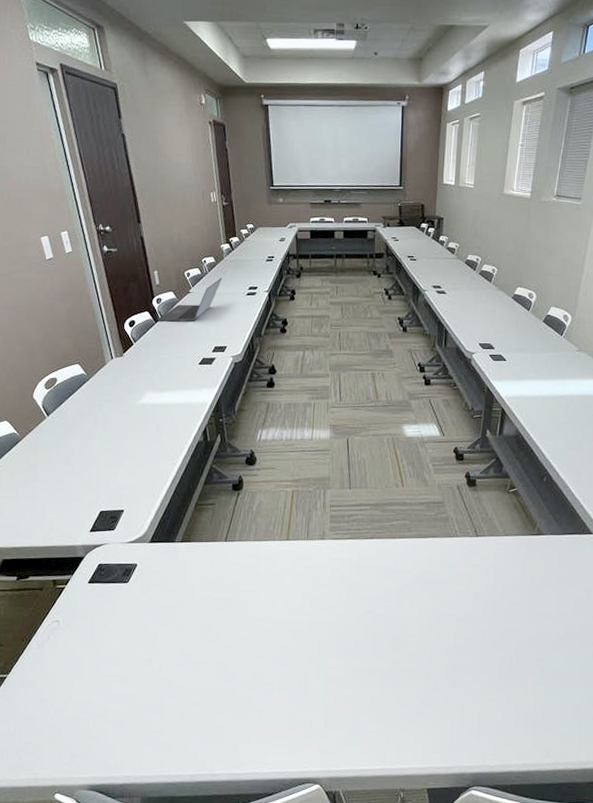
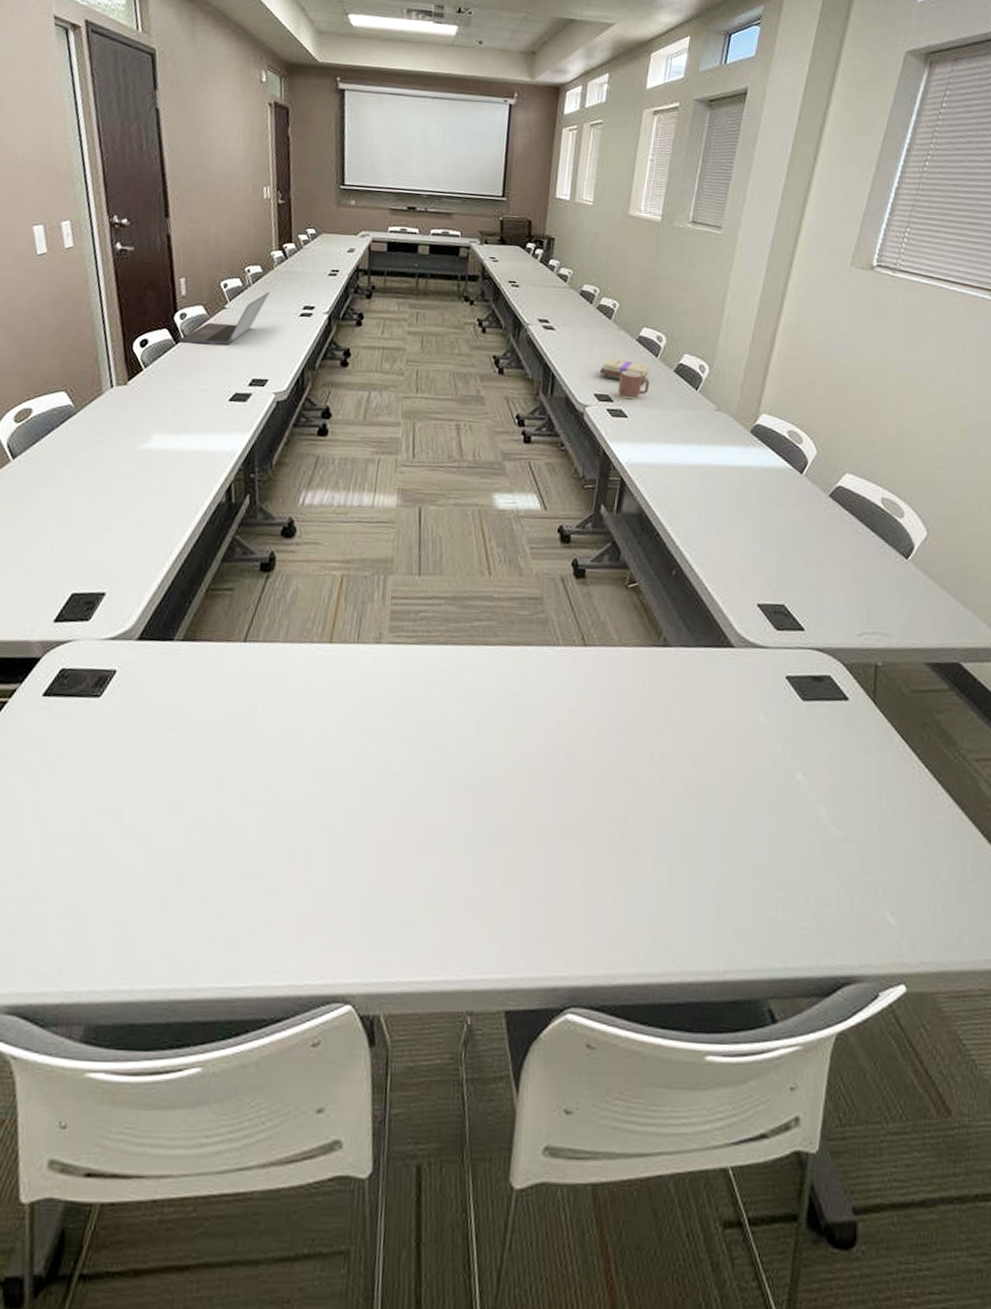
books: none [483,314,523,334] -> present [599,358,650,385]
mug: none [498,322,524,346] -> present [618,370,650,400]

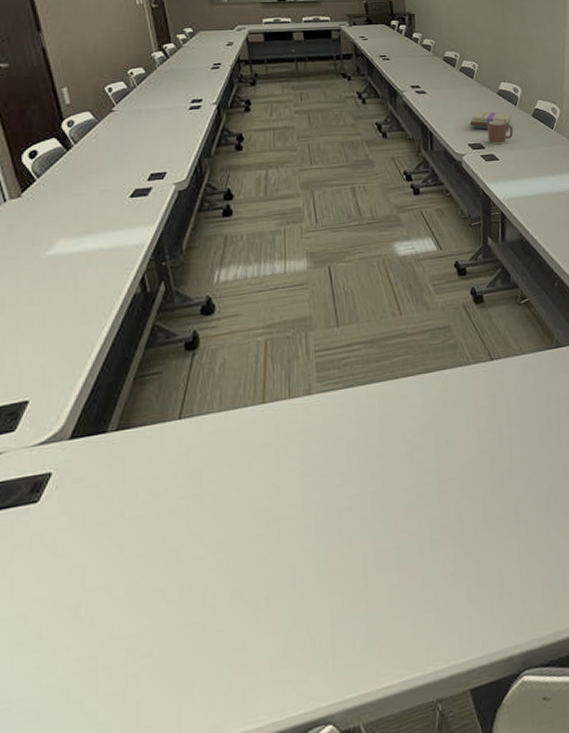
laptop: present [180,292,271,345] -> none [70,91,157,149]

